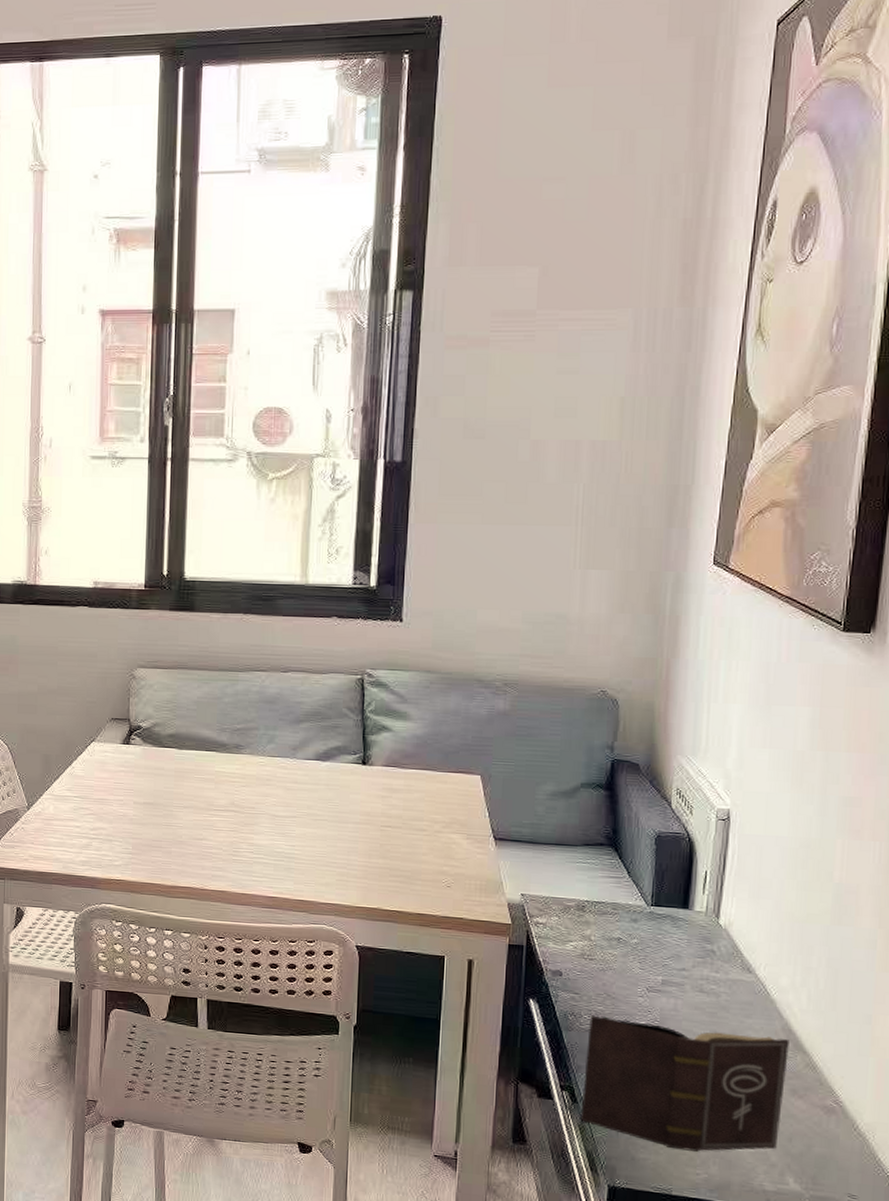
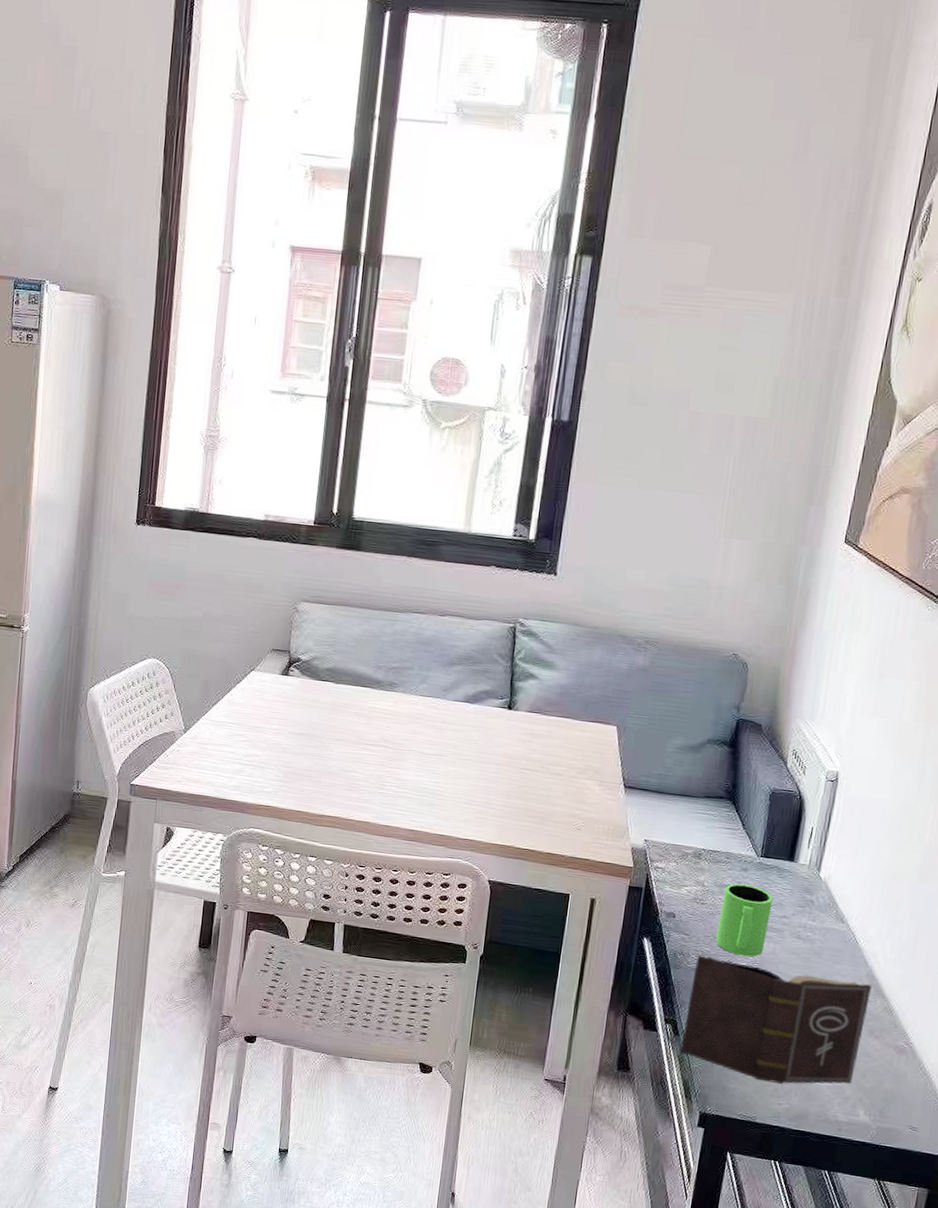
mug: none [609,936,669,1015] -> present [715,883,773,957]

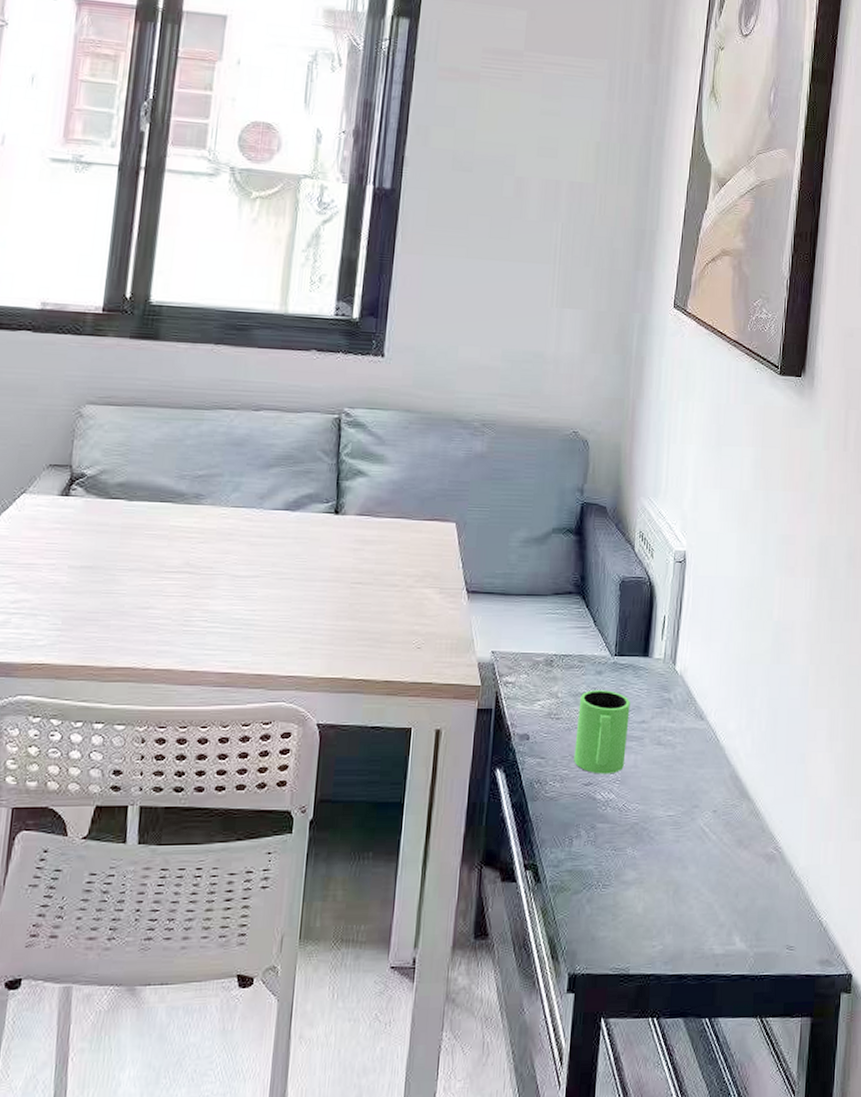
book: present [680,955,872,1084] -> none [543,781,736,922]

